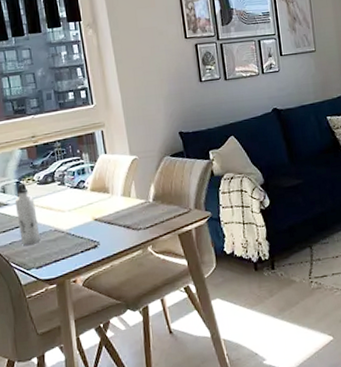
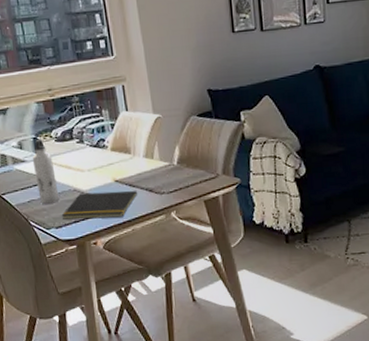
notepad: none [42,228,116,259] -> present [61,190,138,220]

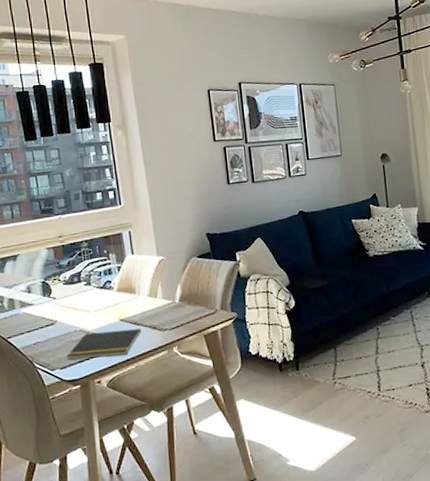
water bottle: present [32,139,60,204] -> none [40,283,65,346]

